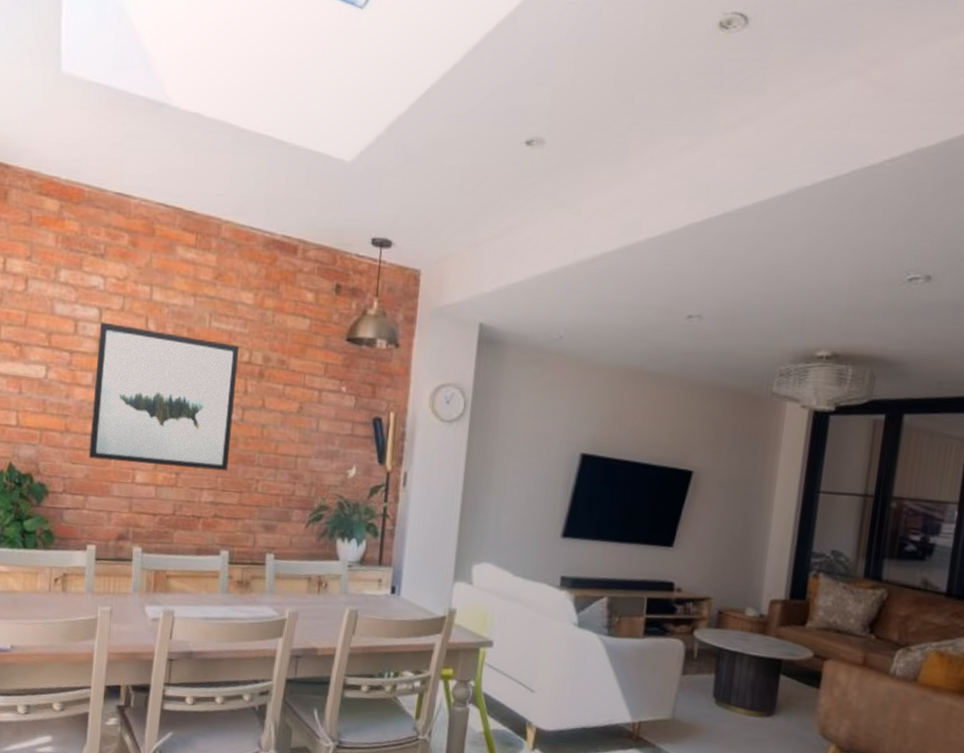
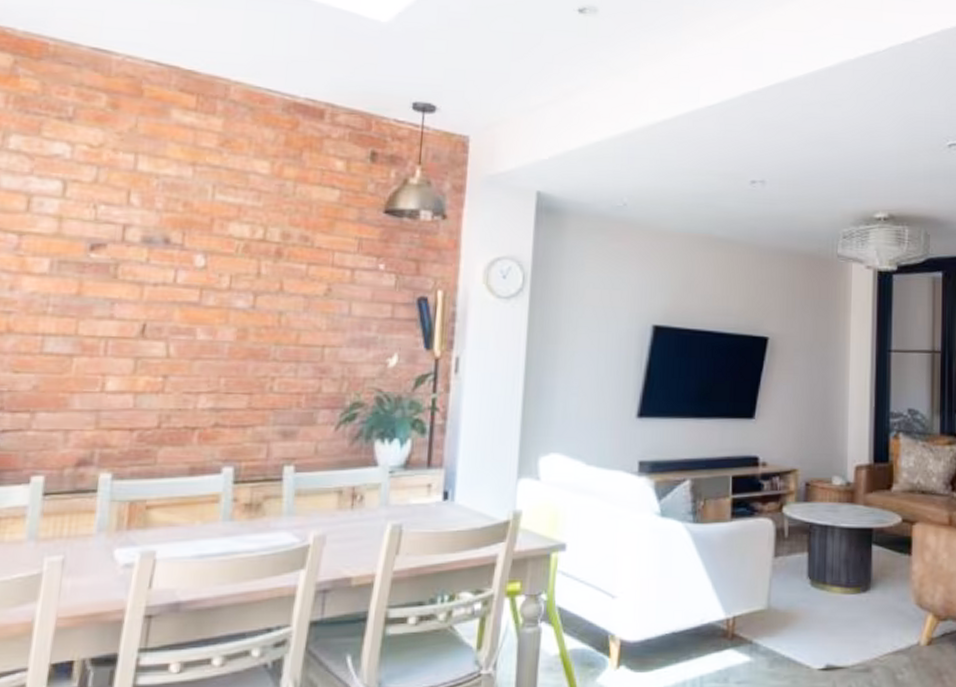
wall art: present [88,322,239,471] -> none [39,196,251,370]

